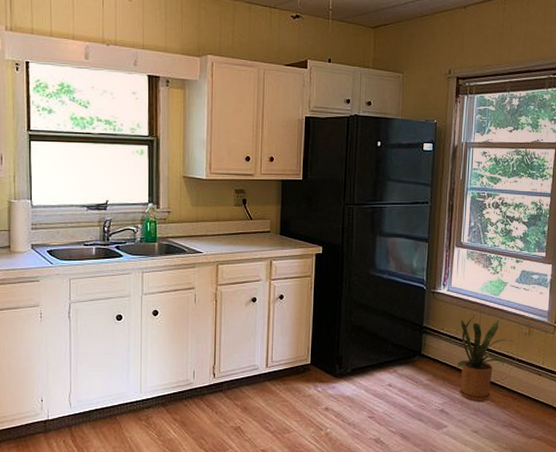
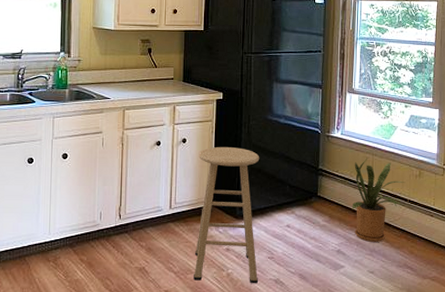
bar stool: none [291,304,361,443] -> present [194,147,260,284]

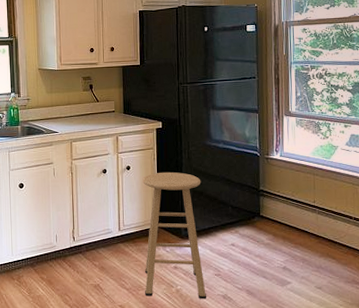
house plant: present [351,158,406,242] -> none [295,178,350,259]

